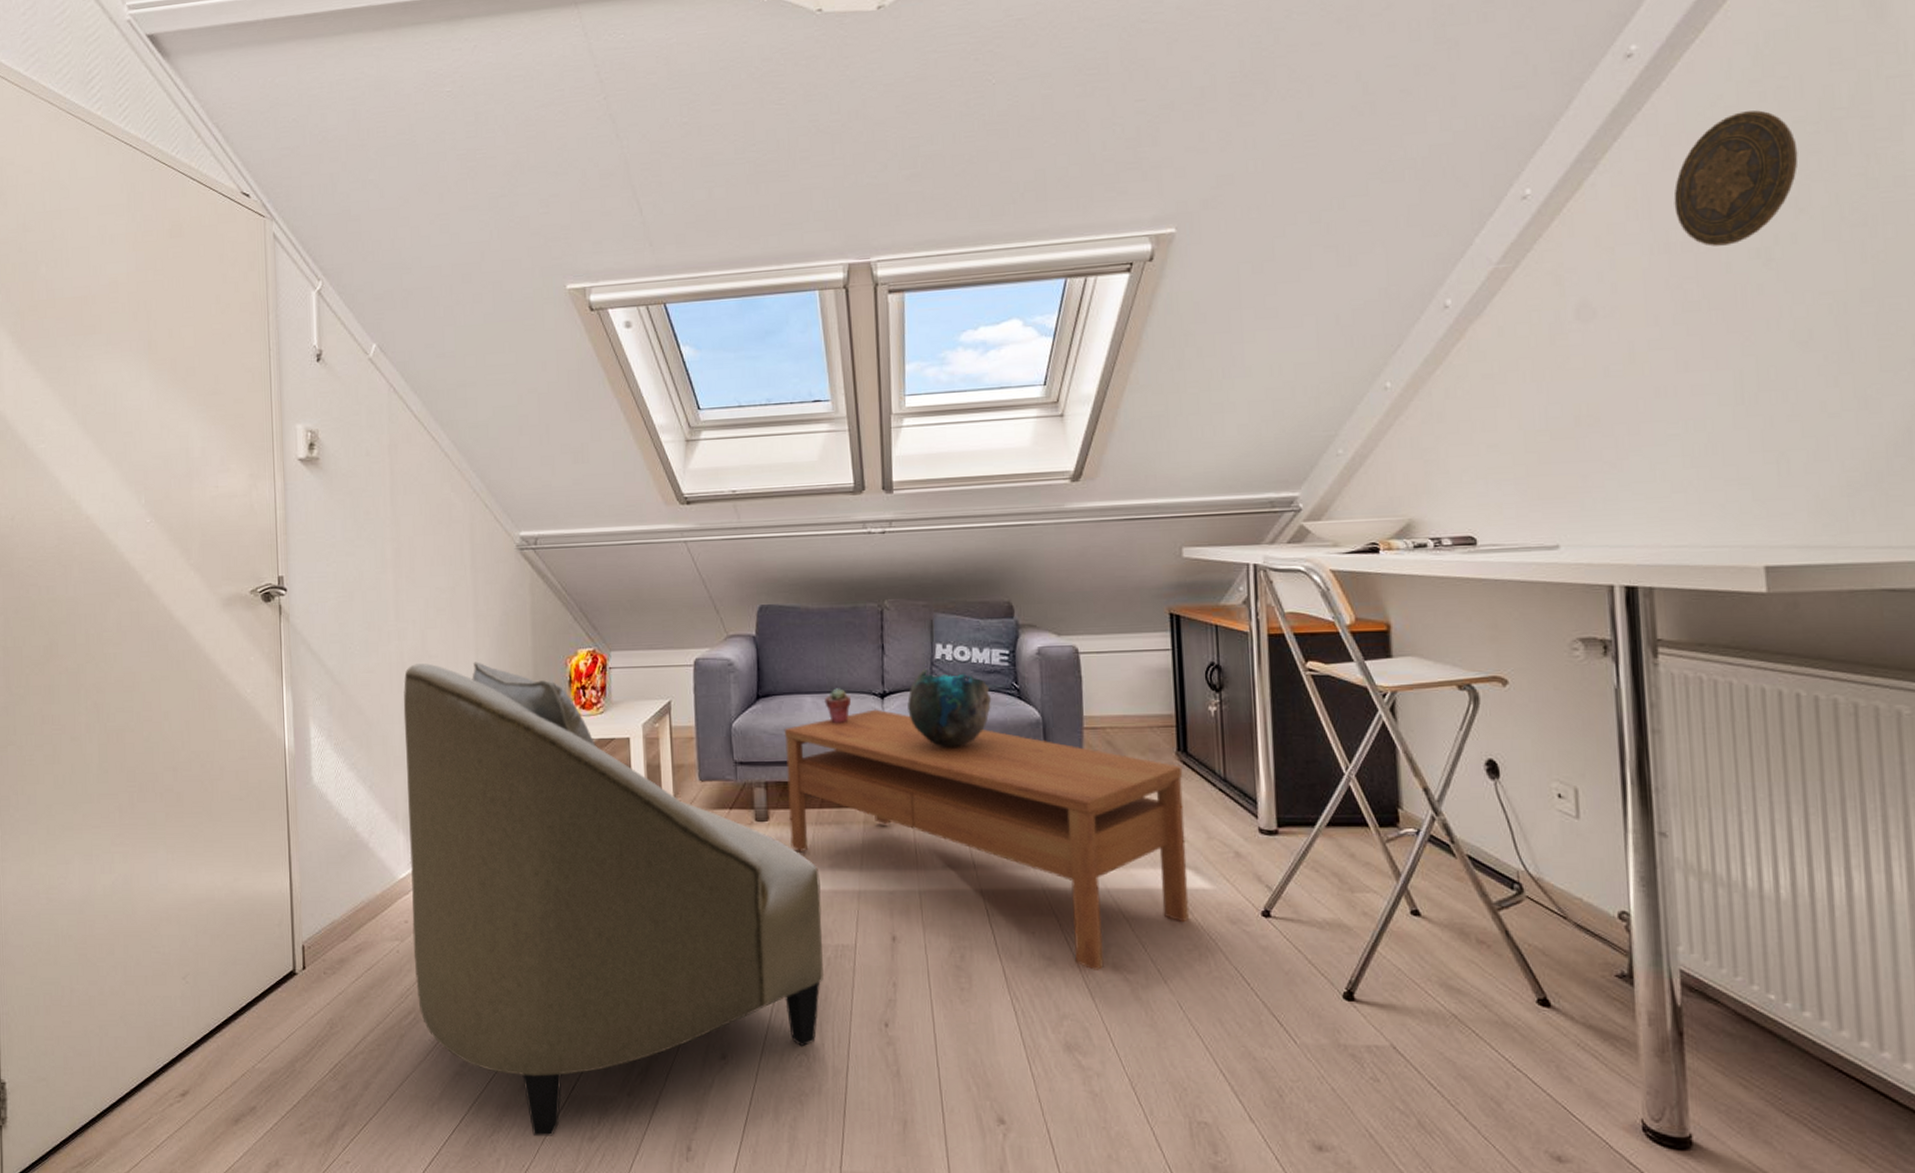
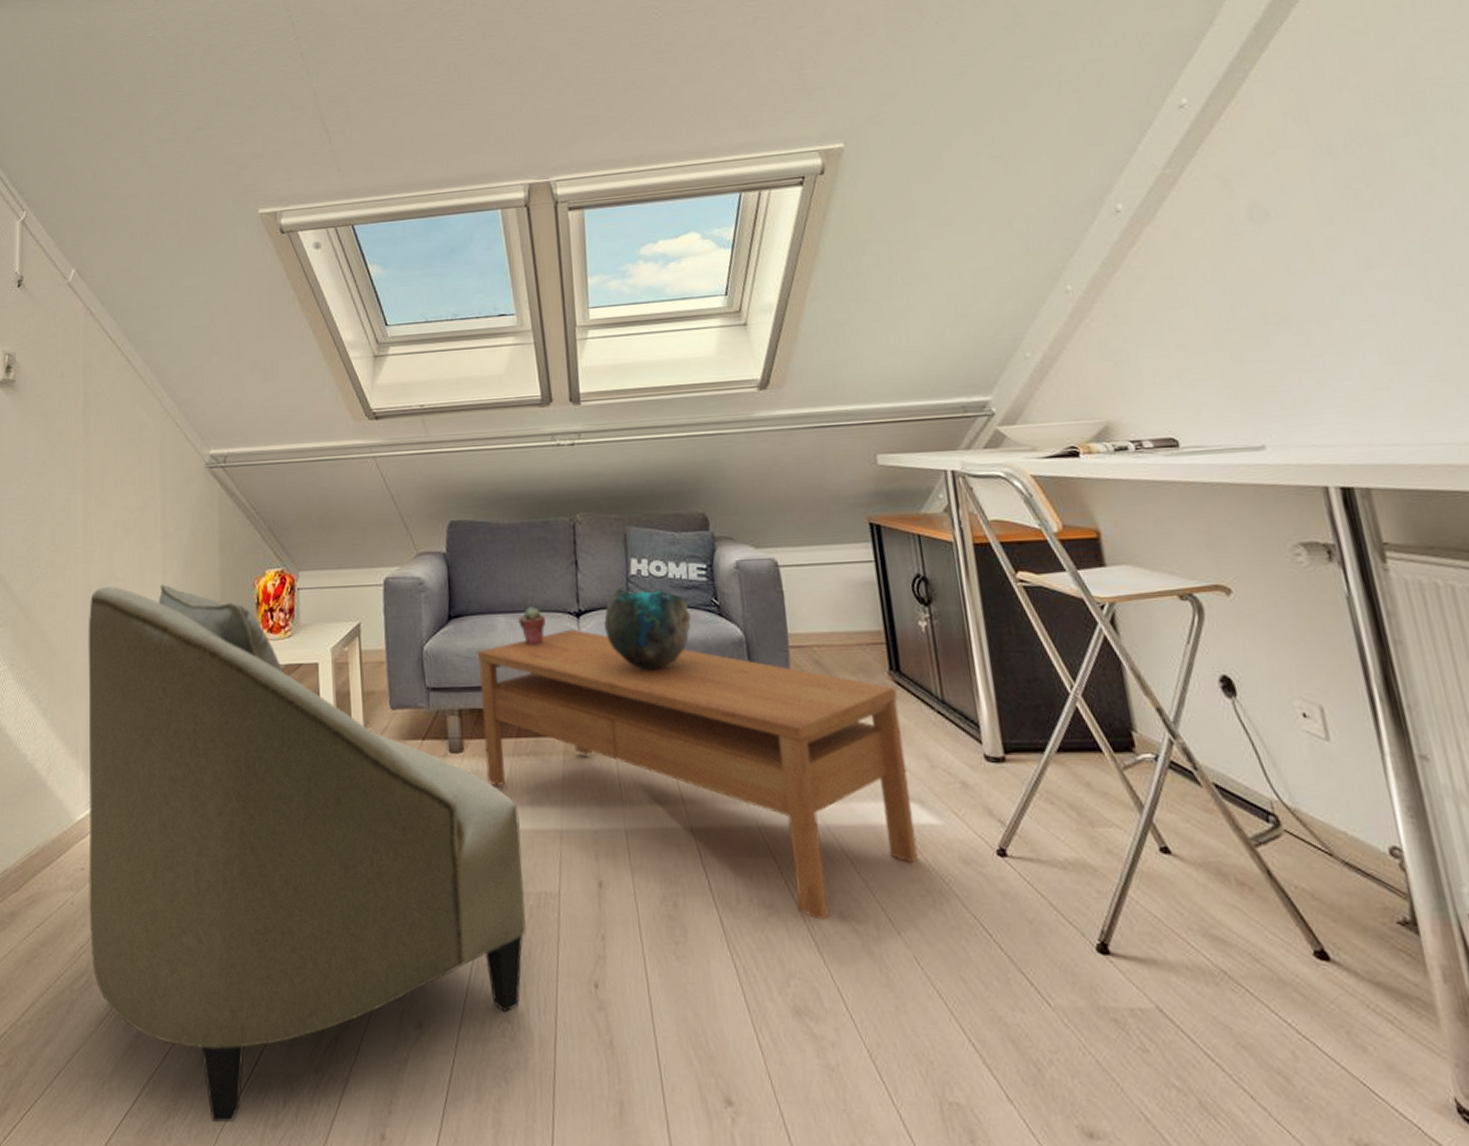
decorative plate: present [1674,110,1798,246] -> none [1328,21,1447,148]

